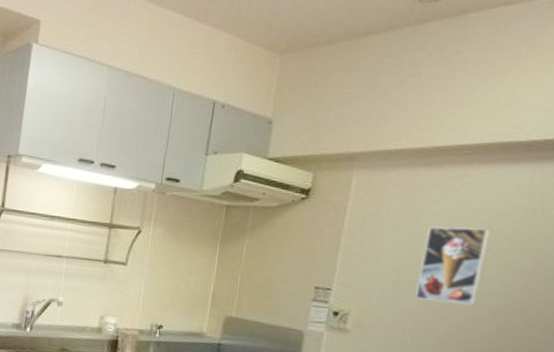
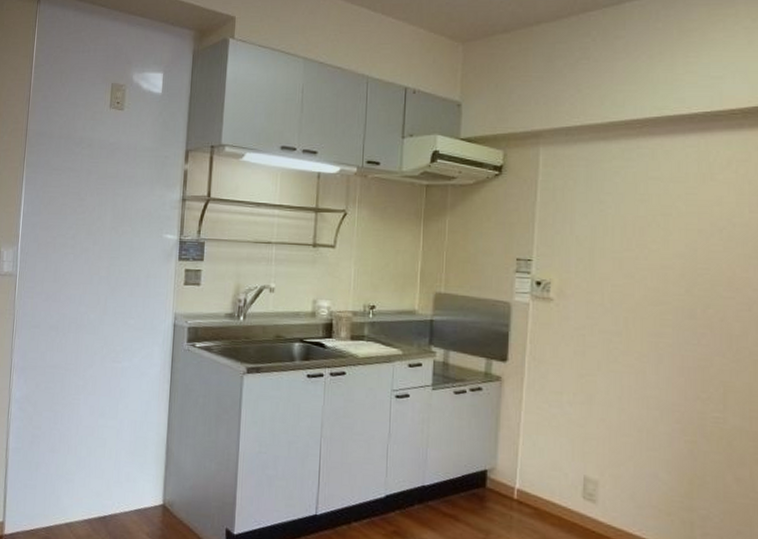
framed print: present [415,226,490,306] -> none [609,195,668,268]

